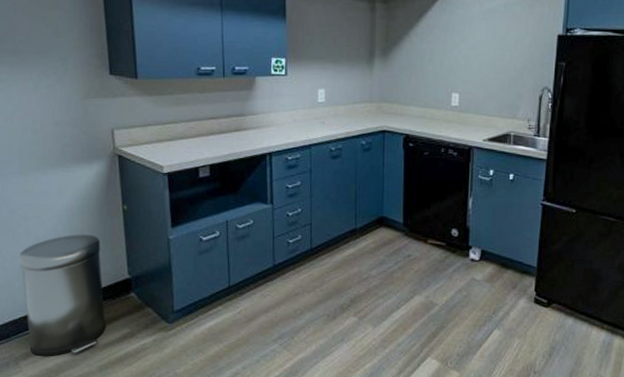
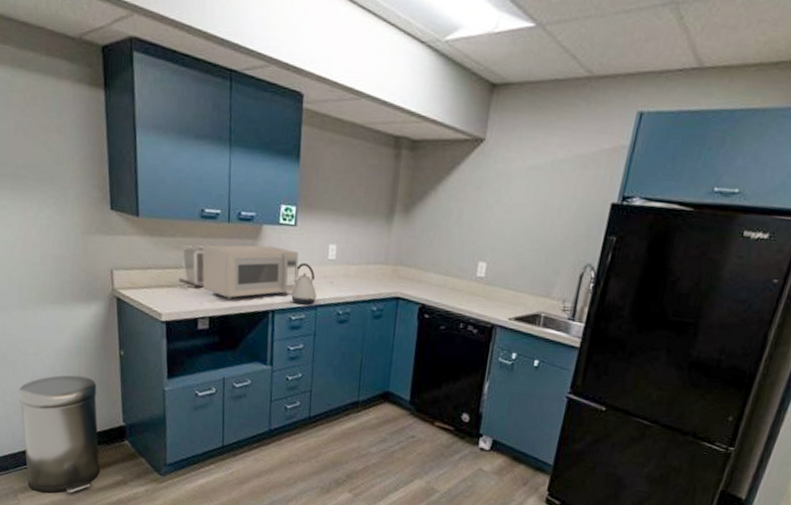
toaster: none [177,100,203,140] -> present [178,245,205,288]
microwave: none [201,95,292,147] -> present [202,245,299,299]
kettle: none [285,107,310,145] -> present [290,262,317,305]

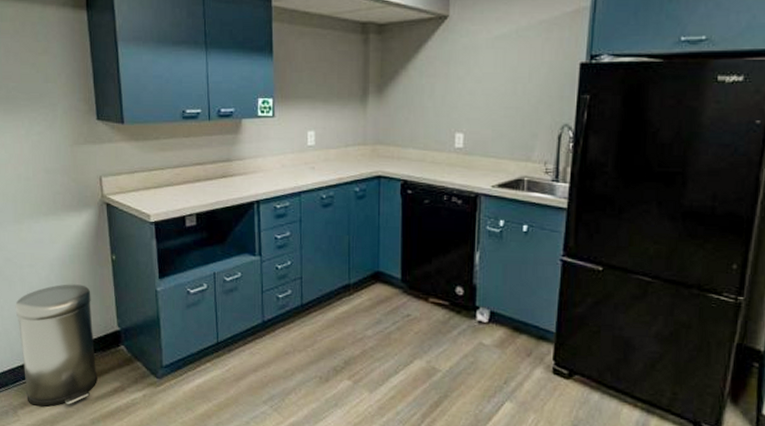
toaster: present [178,245,205,288] -> none [164,145,189,187]
microwave: present [202,245,299,299] -> none [186,138,280,194]
kettle: present [290,262,317,305] -> none [273,151,299,193]

